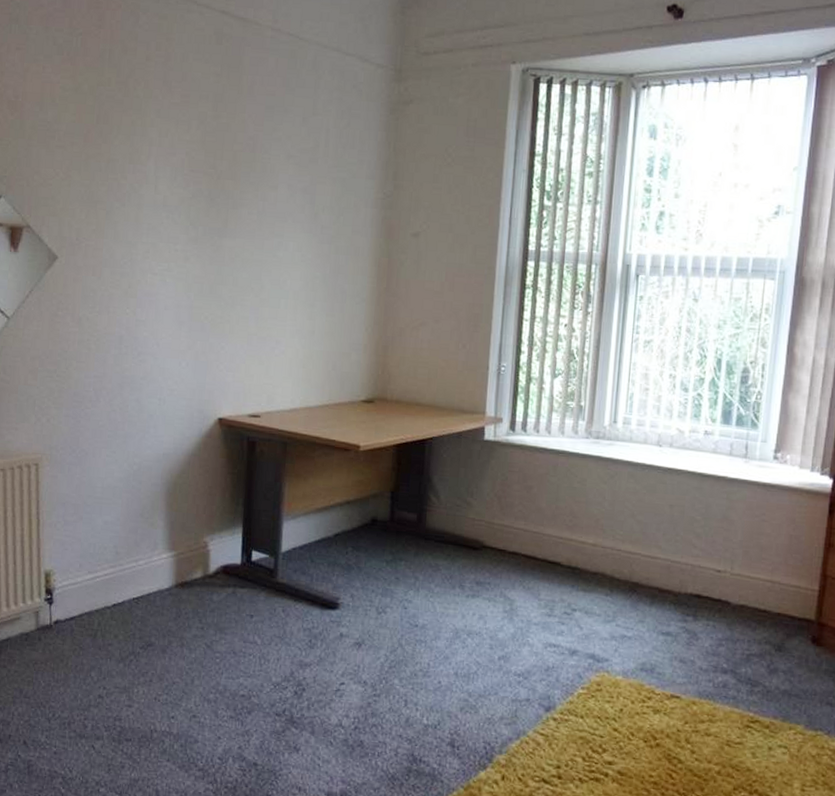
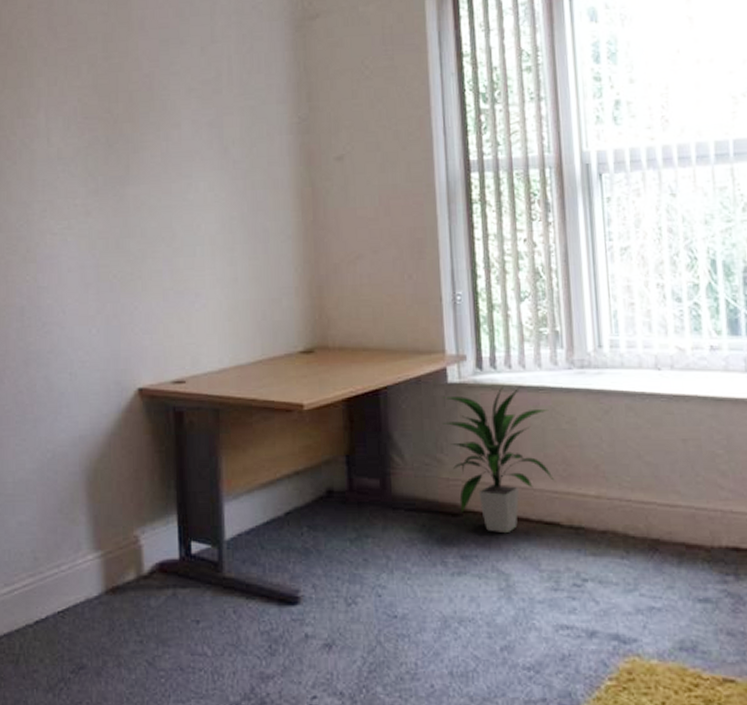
indoor plant: none [475,446,564,568] -> present [442,385,554,534]

